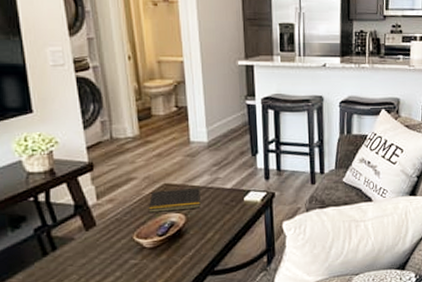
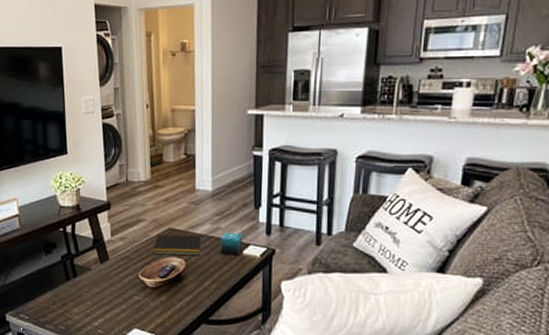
candle: none [221,180,244,204] -> present [220,232,243,256]

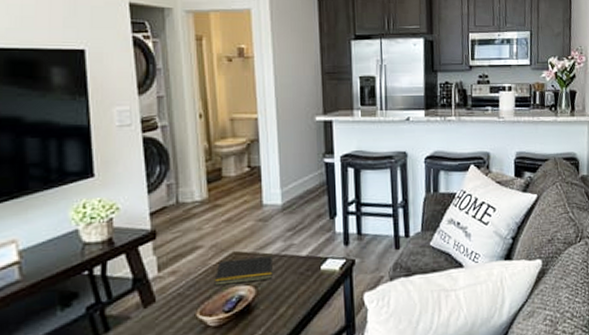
candle: present [220,232,243,256] -> none [295,246,321,274]

